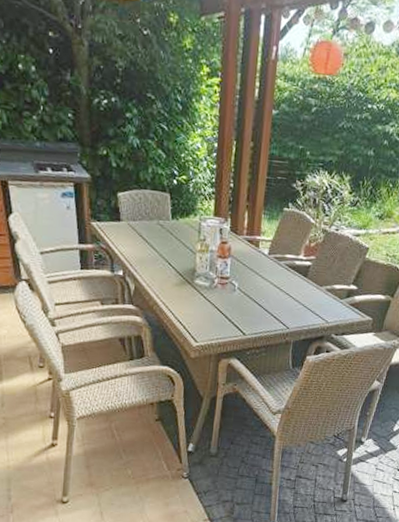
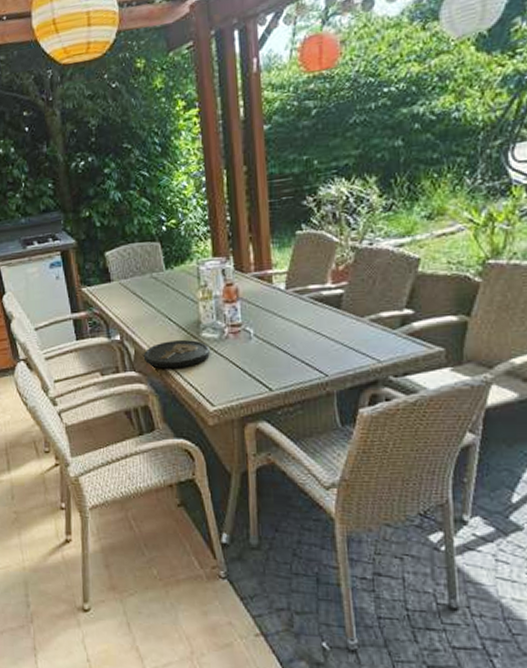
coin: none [142,282,200,308] -> present [143,339,210,369]

